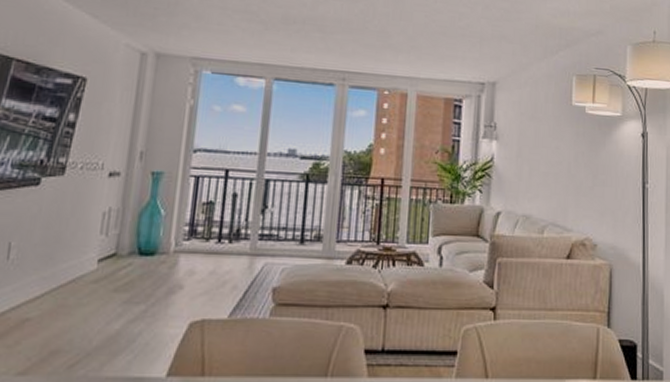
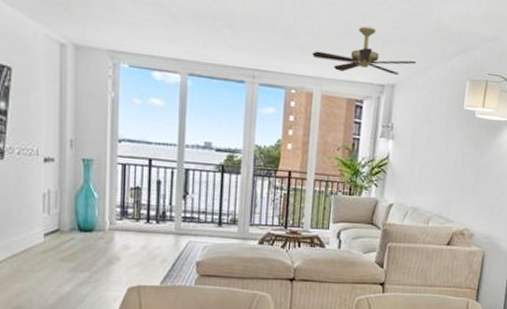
ceiling fan: none [406,25,517,72] -> present [312,26,416,75]

